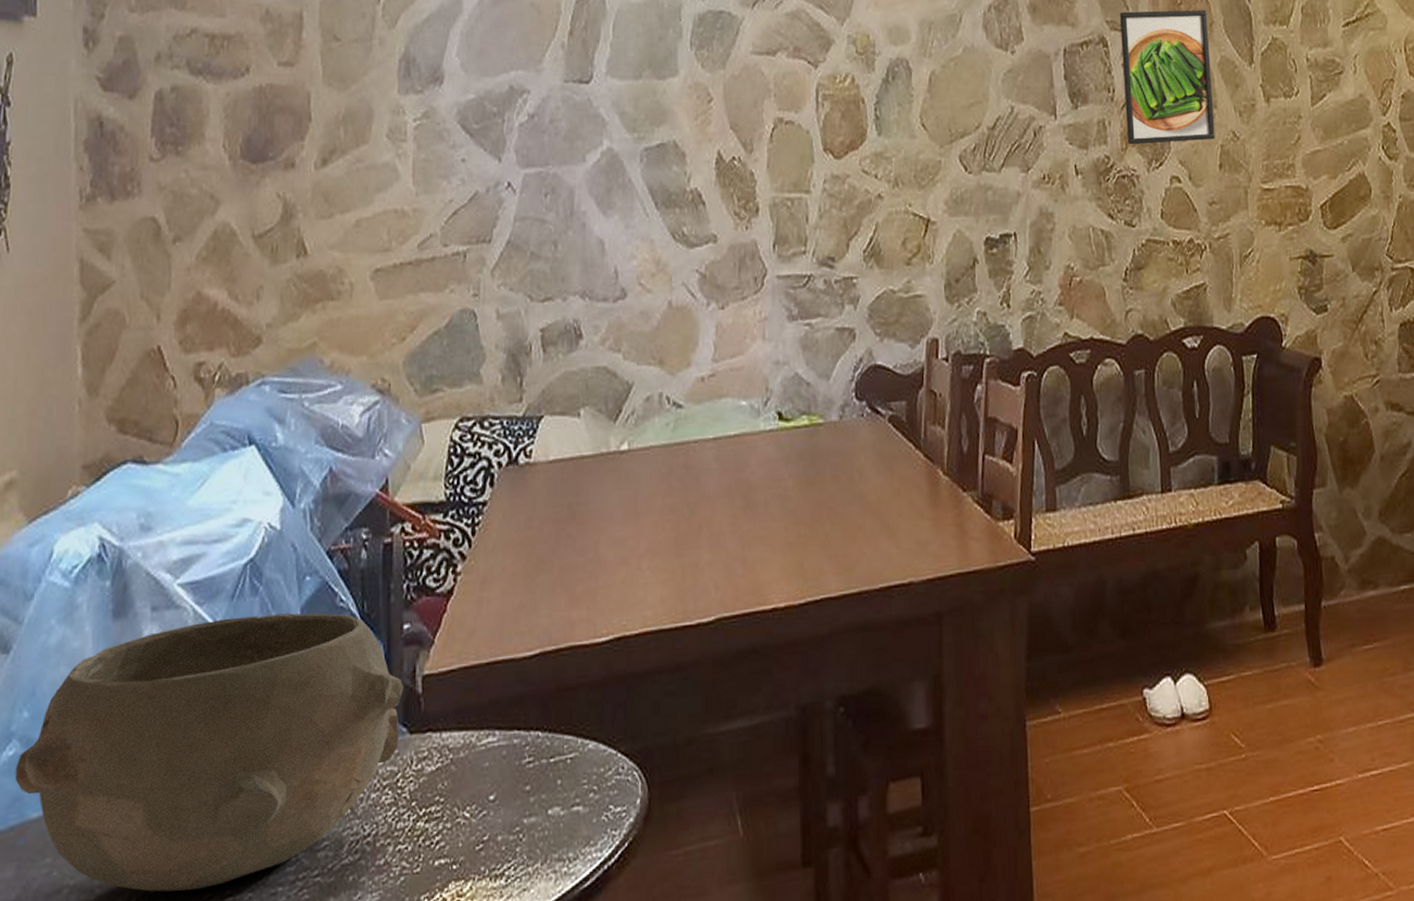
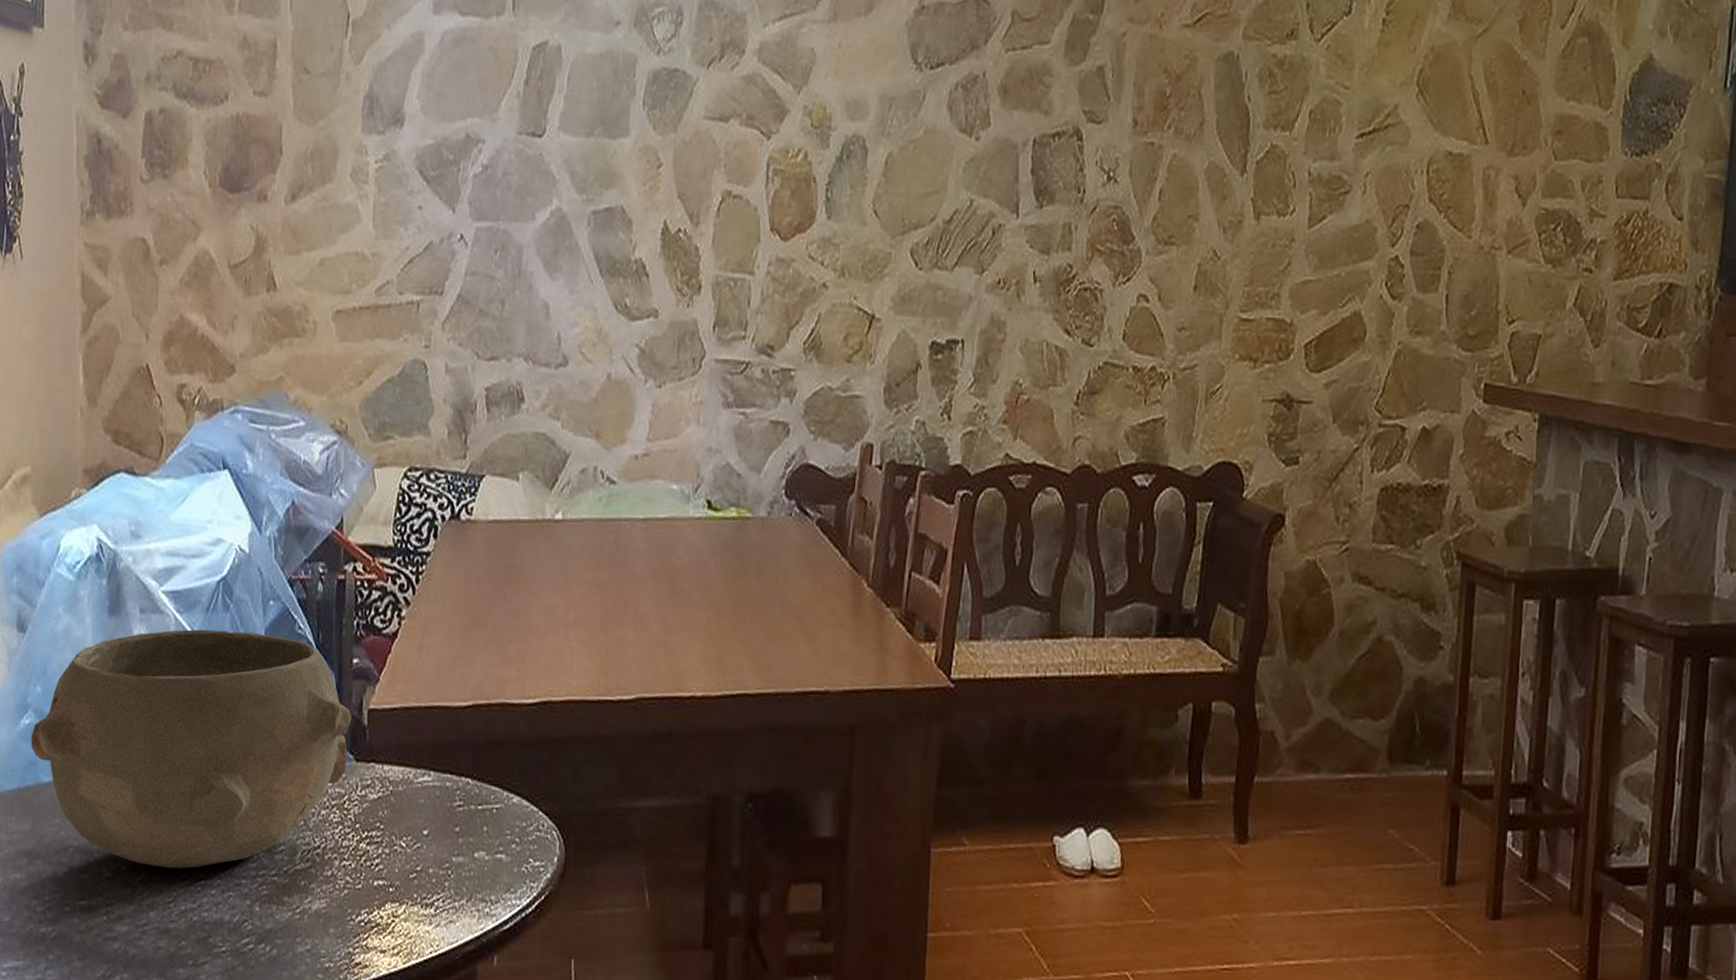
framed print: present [1119,10,1215,145] -> none [1094,101,1199,257]

